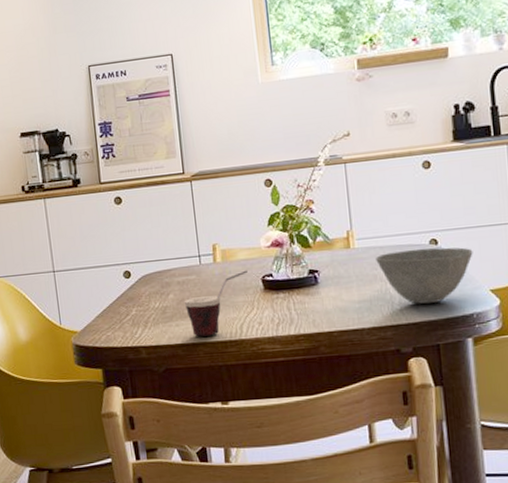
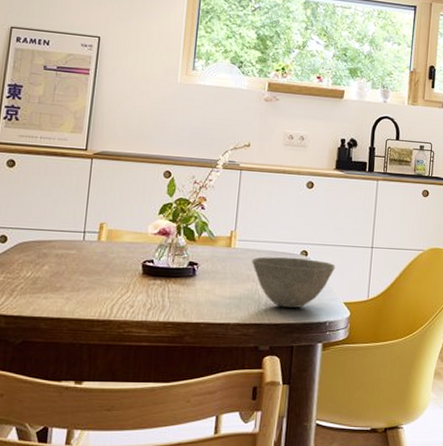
cup: present [184,270,248,337] -> none [58,253,130,313]

